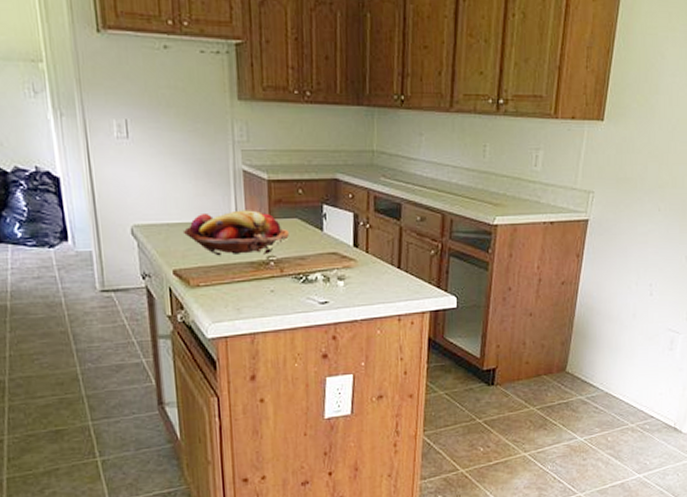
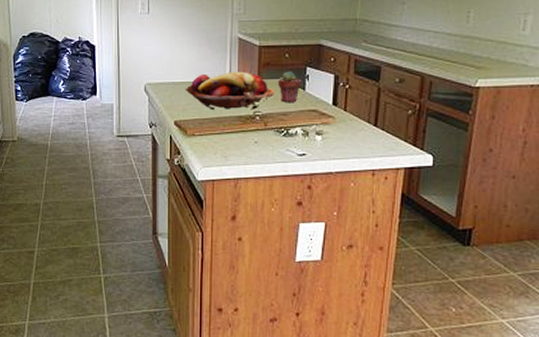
potted succulent: none [292,209,319,246] -> present [278,71,302,103]

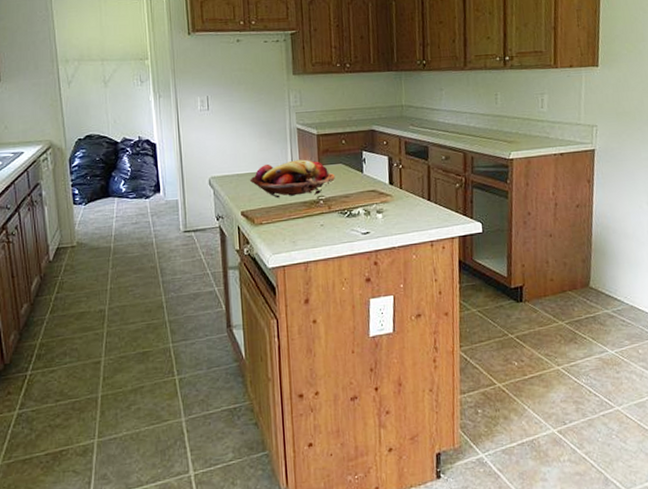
potted succulent: present [278,71,302,103] -> none [338,156,360,186]

